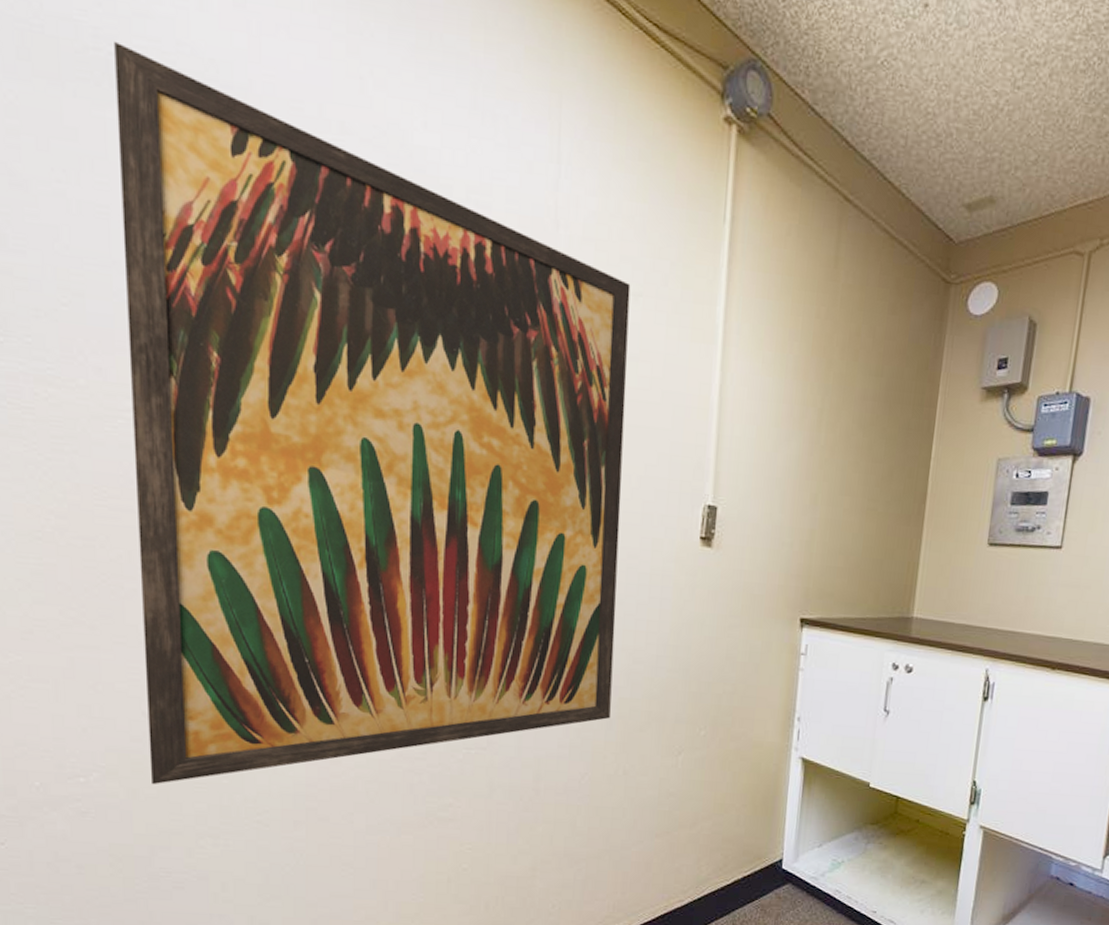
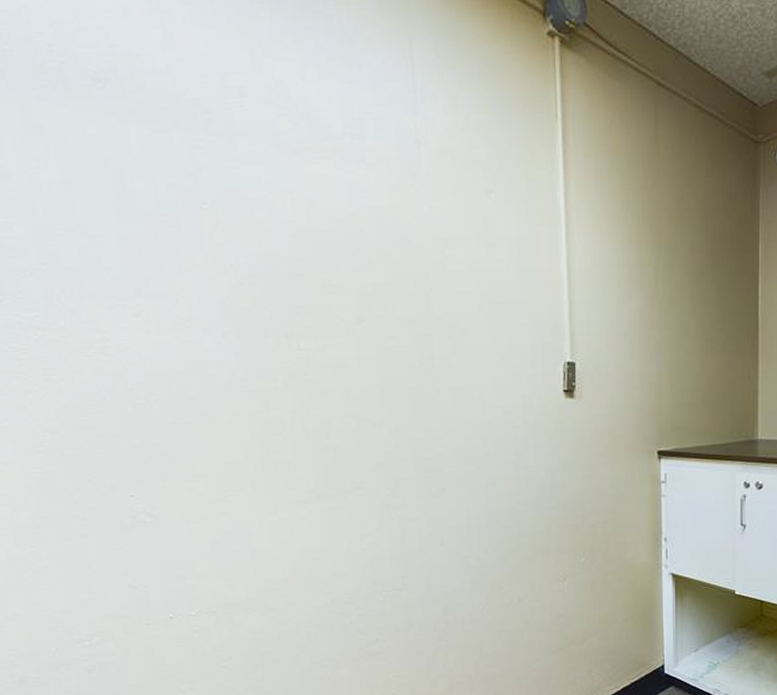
wall art: present [114,40,631,785] -> none [64,52,503,643]

